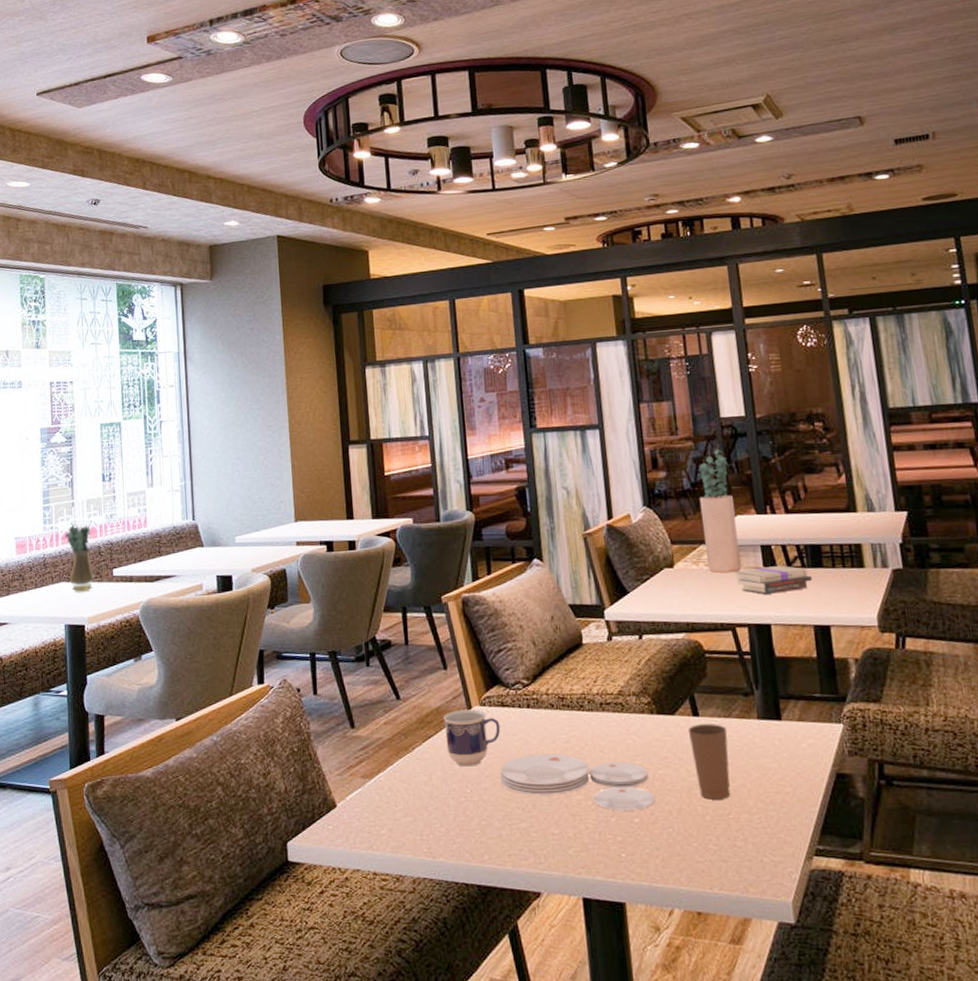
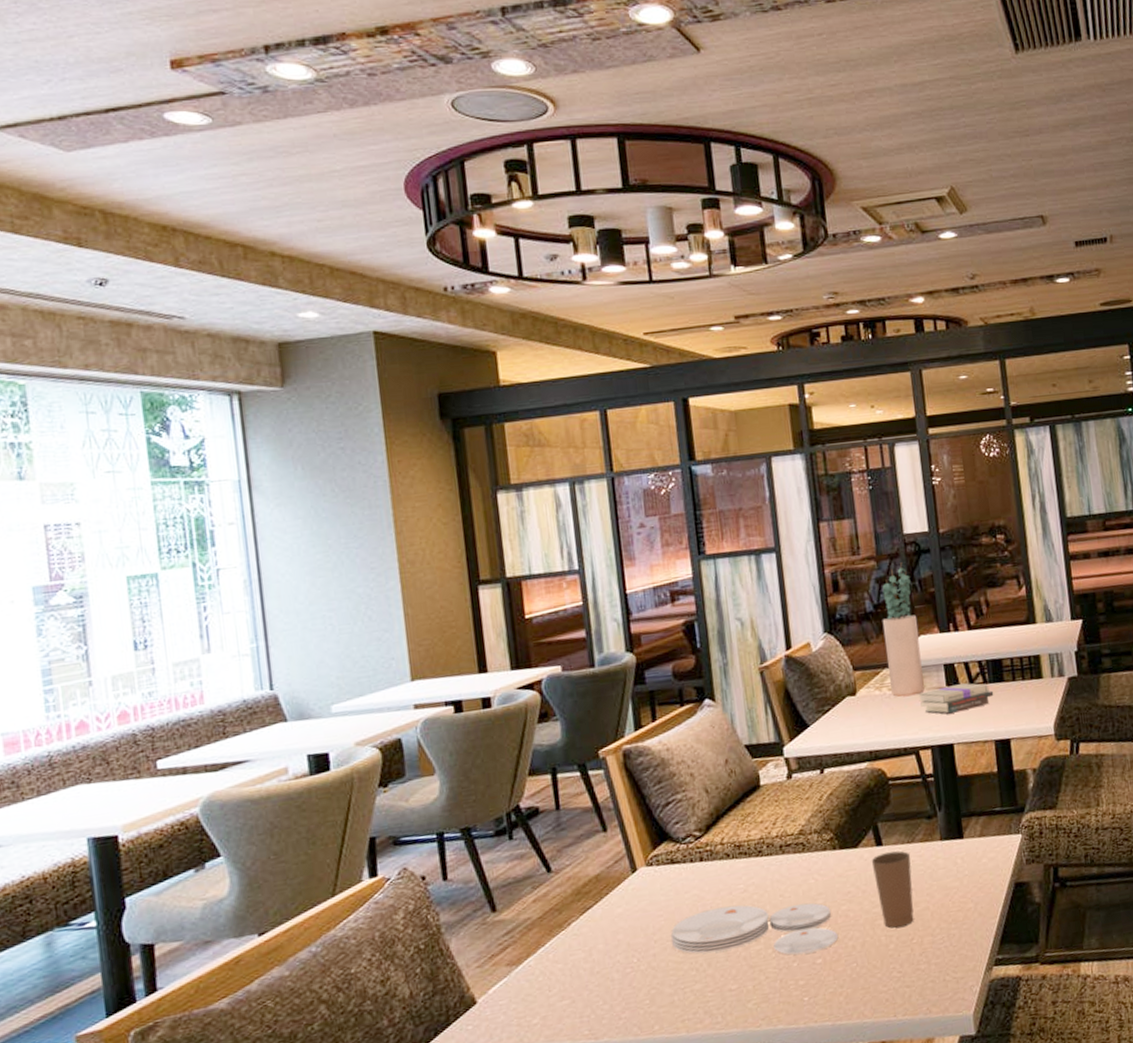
vase: present [64,523,94,593] -> none [79,707,129,797]
cup: present [443,709,501,767] -> none [603,870,671,935]

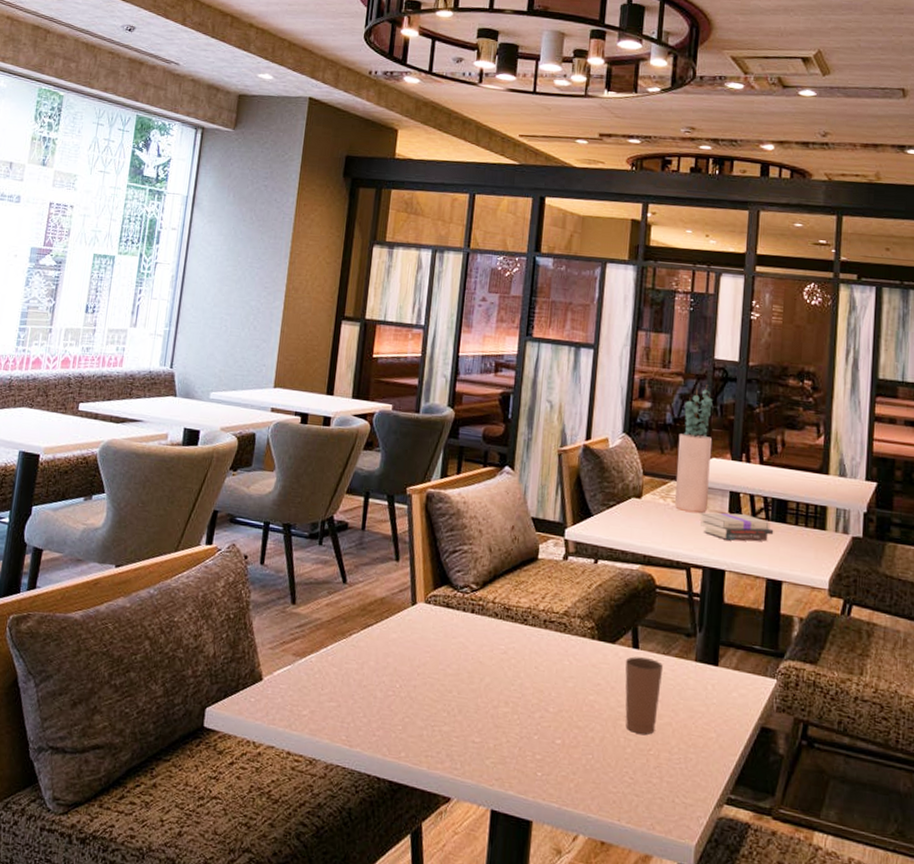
plate: present [670,903,839,955] -> none [431,659,581,732]

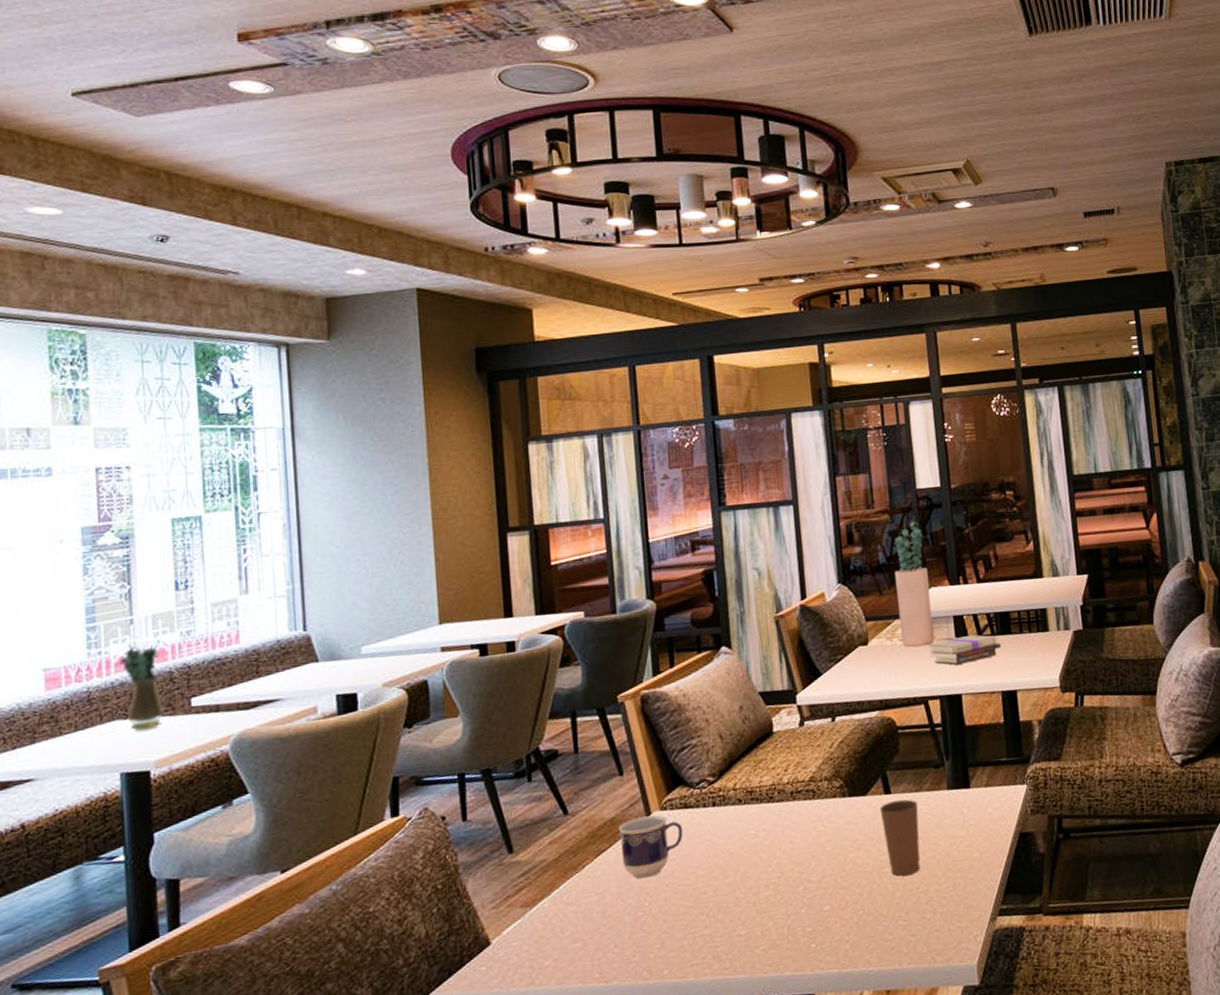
vase: none [33,349,64,422] -> present [119,645,163,733]
cup: none [383,603,442,662] -> present [618,814,684,879]

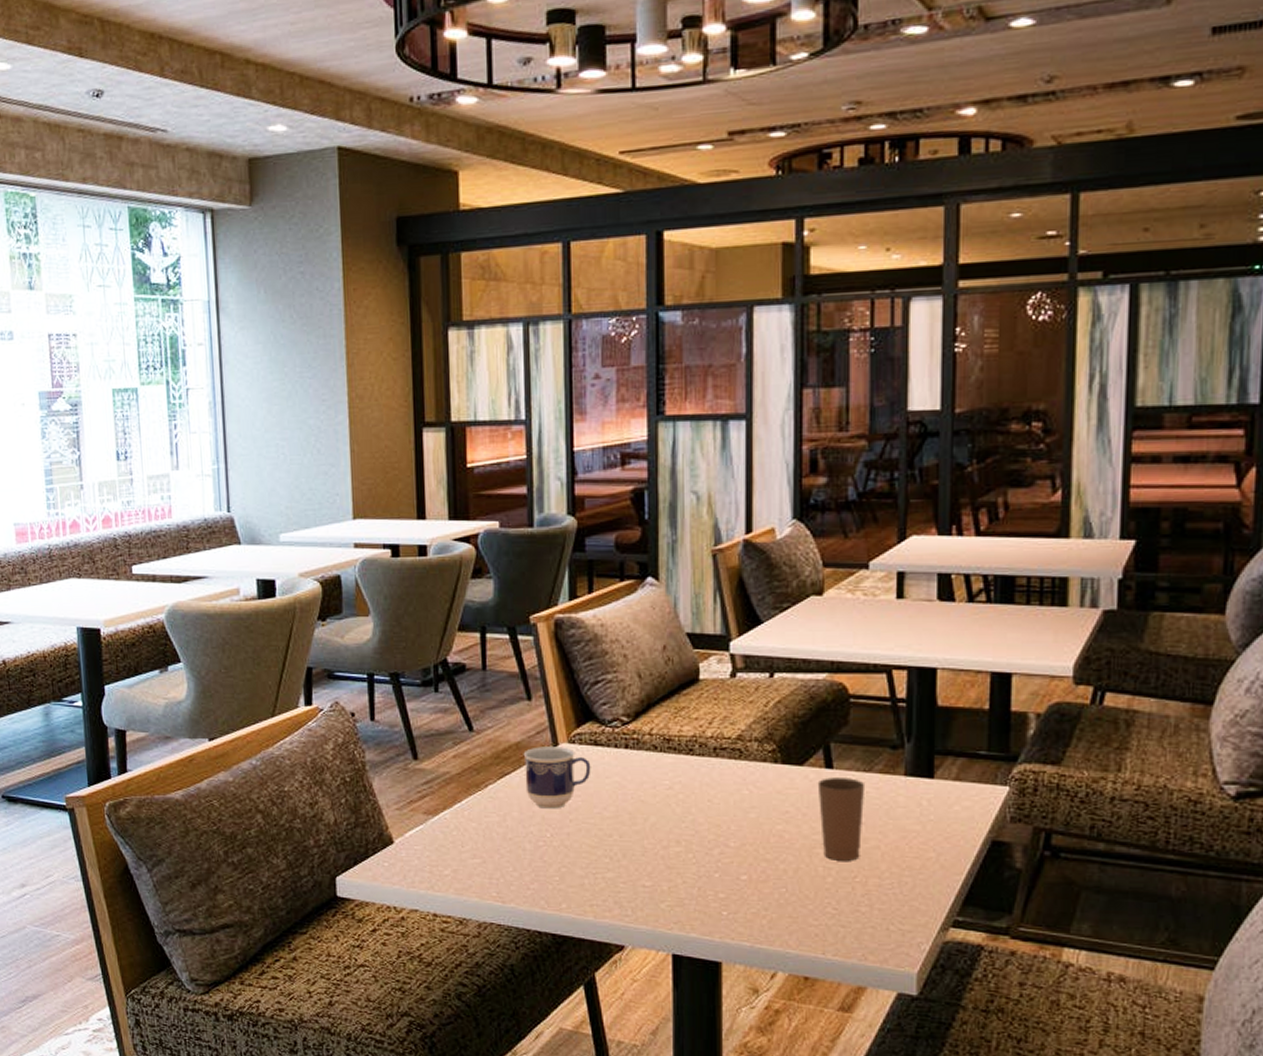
vase: present [119,645,163,733] -> none [73,509,110,592]
vase: present [894,516,934,648] -> none [865,445,910,605]
books: present [928,634,1002,665] -> none [900,598,998,632]

